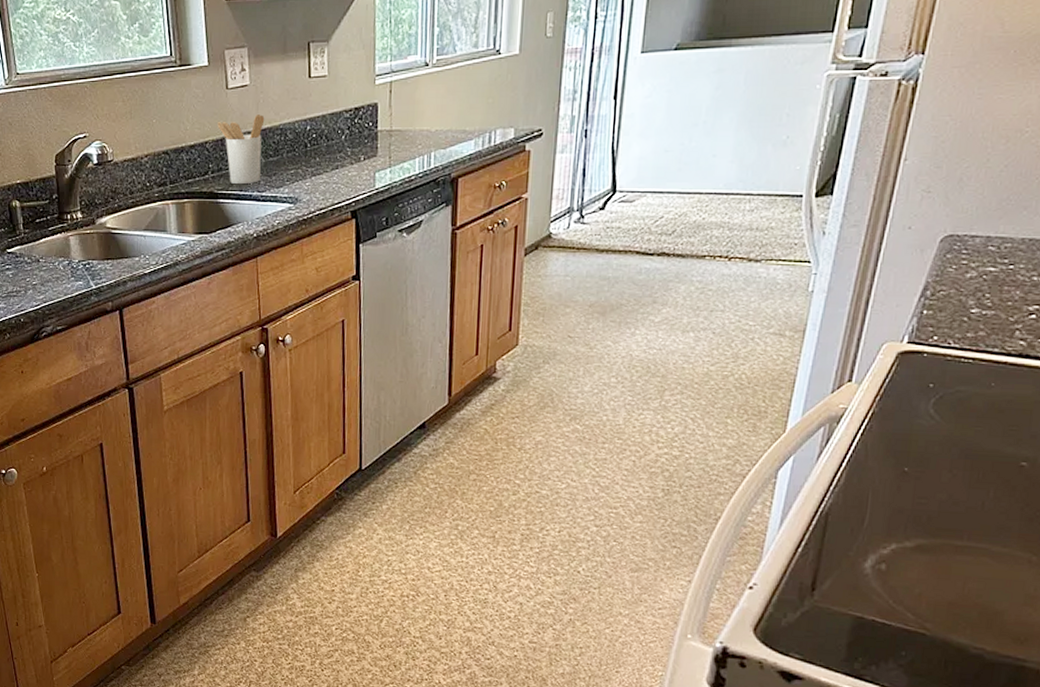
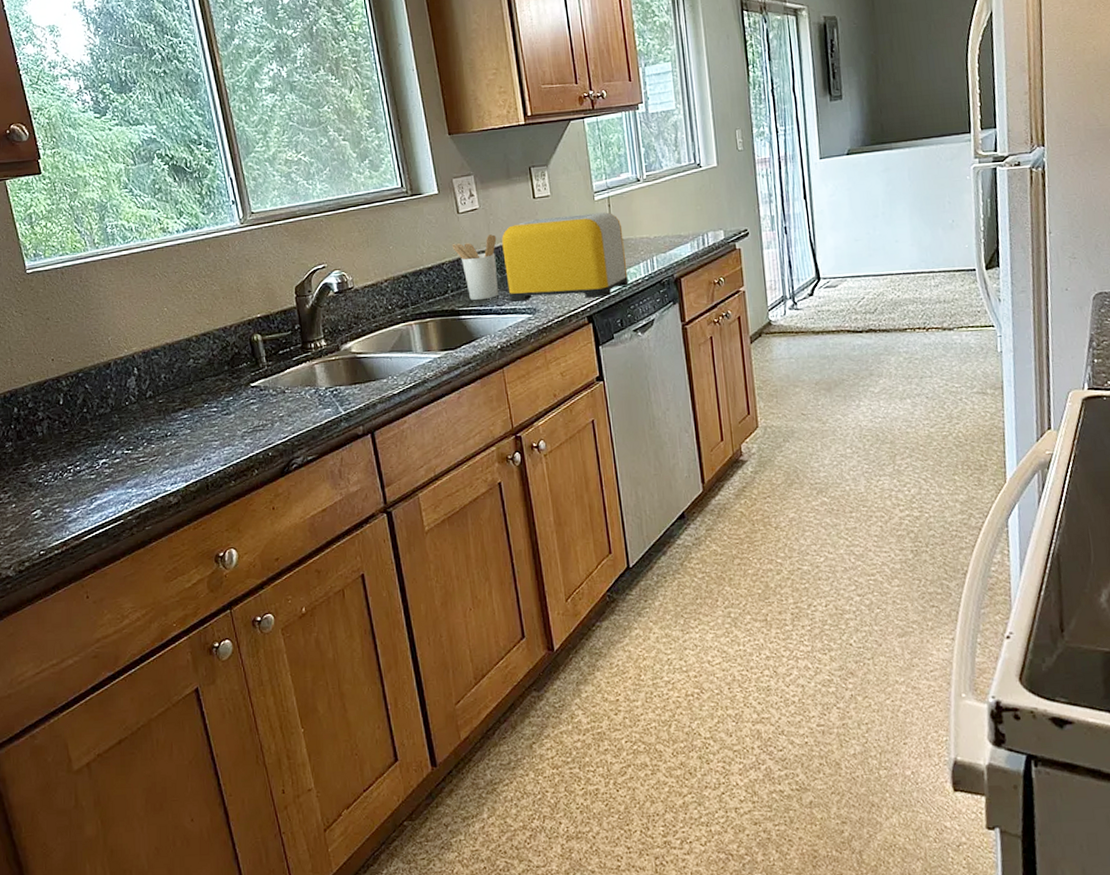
toaster: none [269,98,402,191] -> present [502,212,629,302]

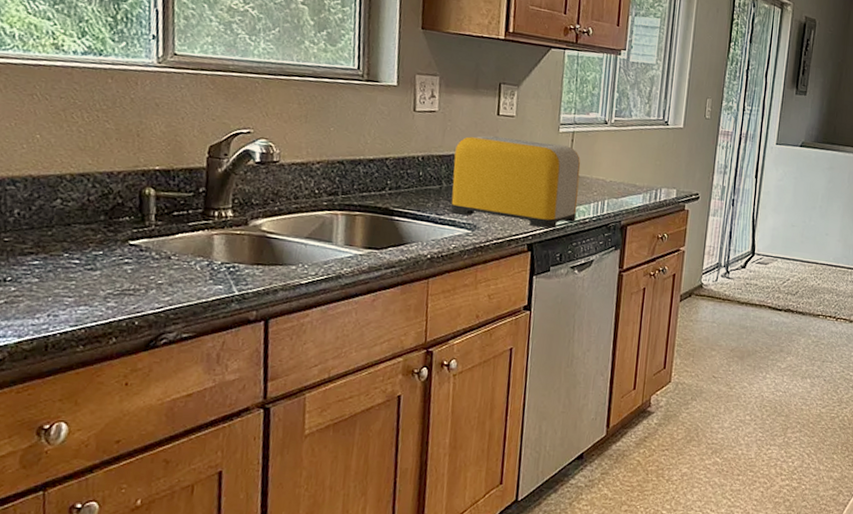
utensil holder: present [452,234,498,301] -> none [400,140,451,206]

